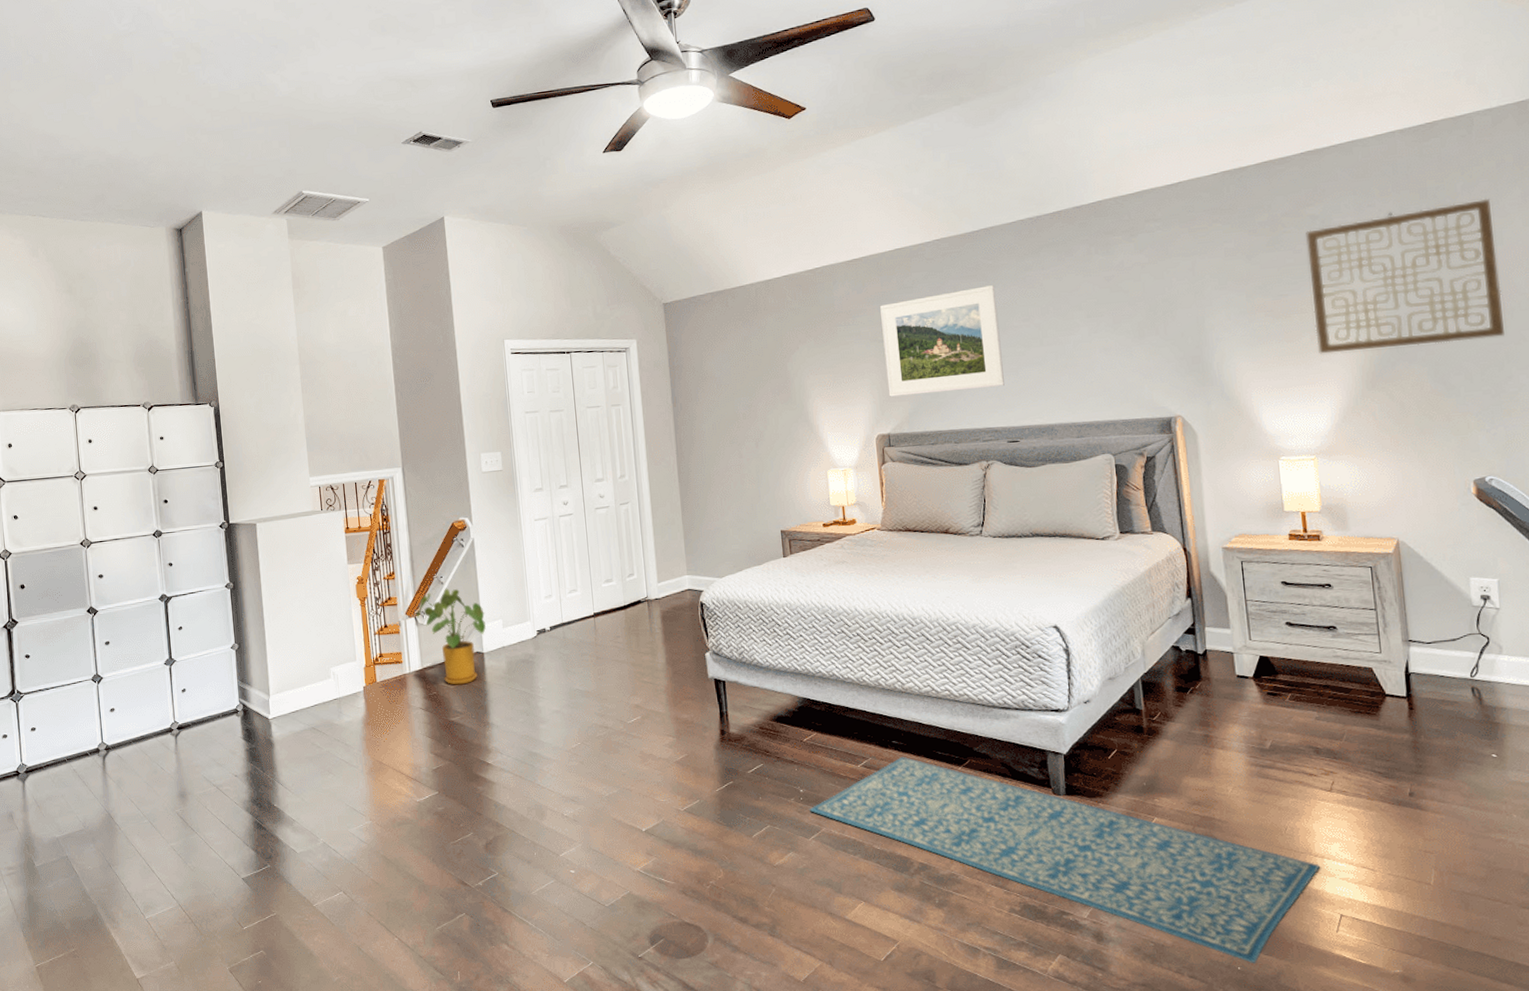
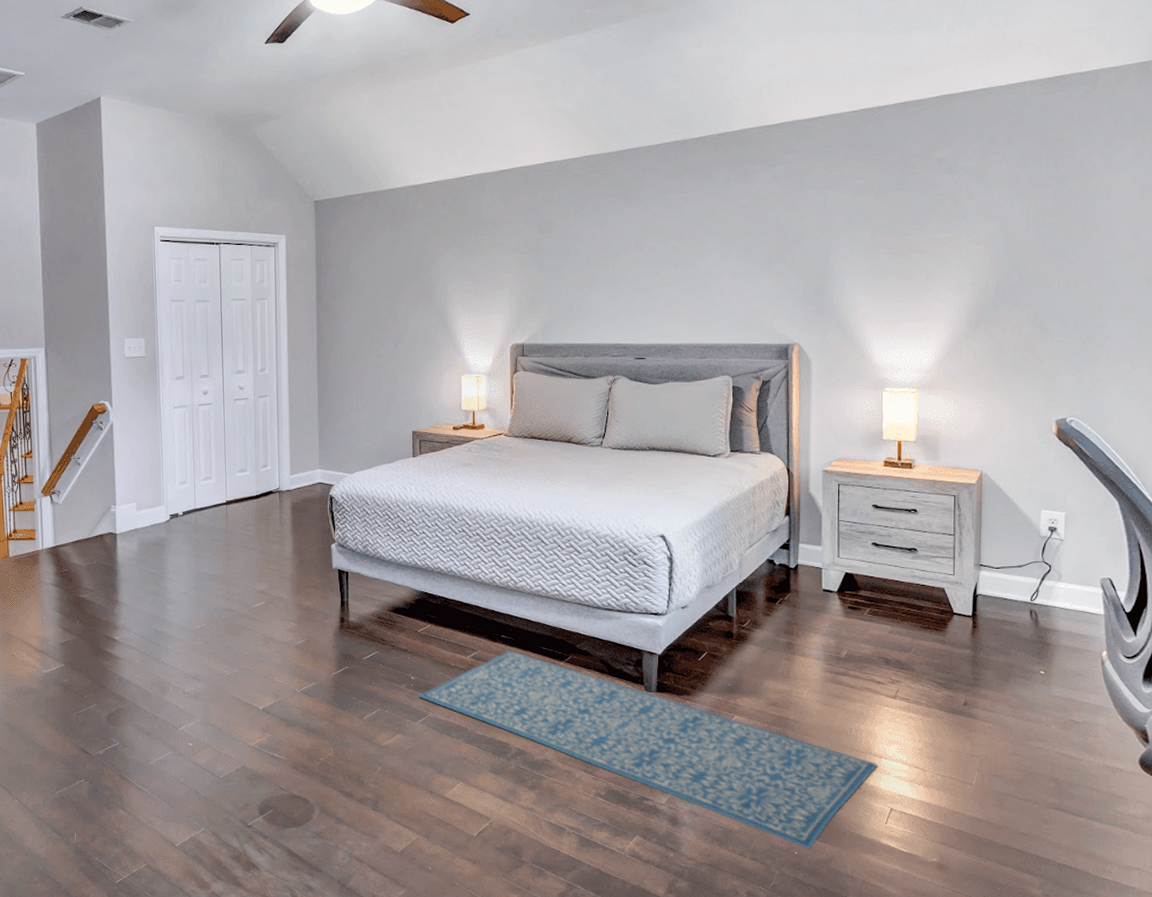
house plant: present [416,588,487,685] -> none [51,469,121,564]
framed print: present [880,285,1005,397] -> none [525,205,637,308]
wall art: present [1306,198,1504,354] -> none [930,153,1104,293]

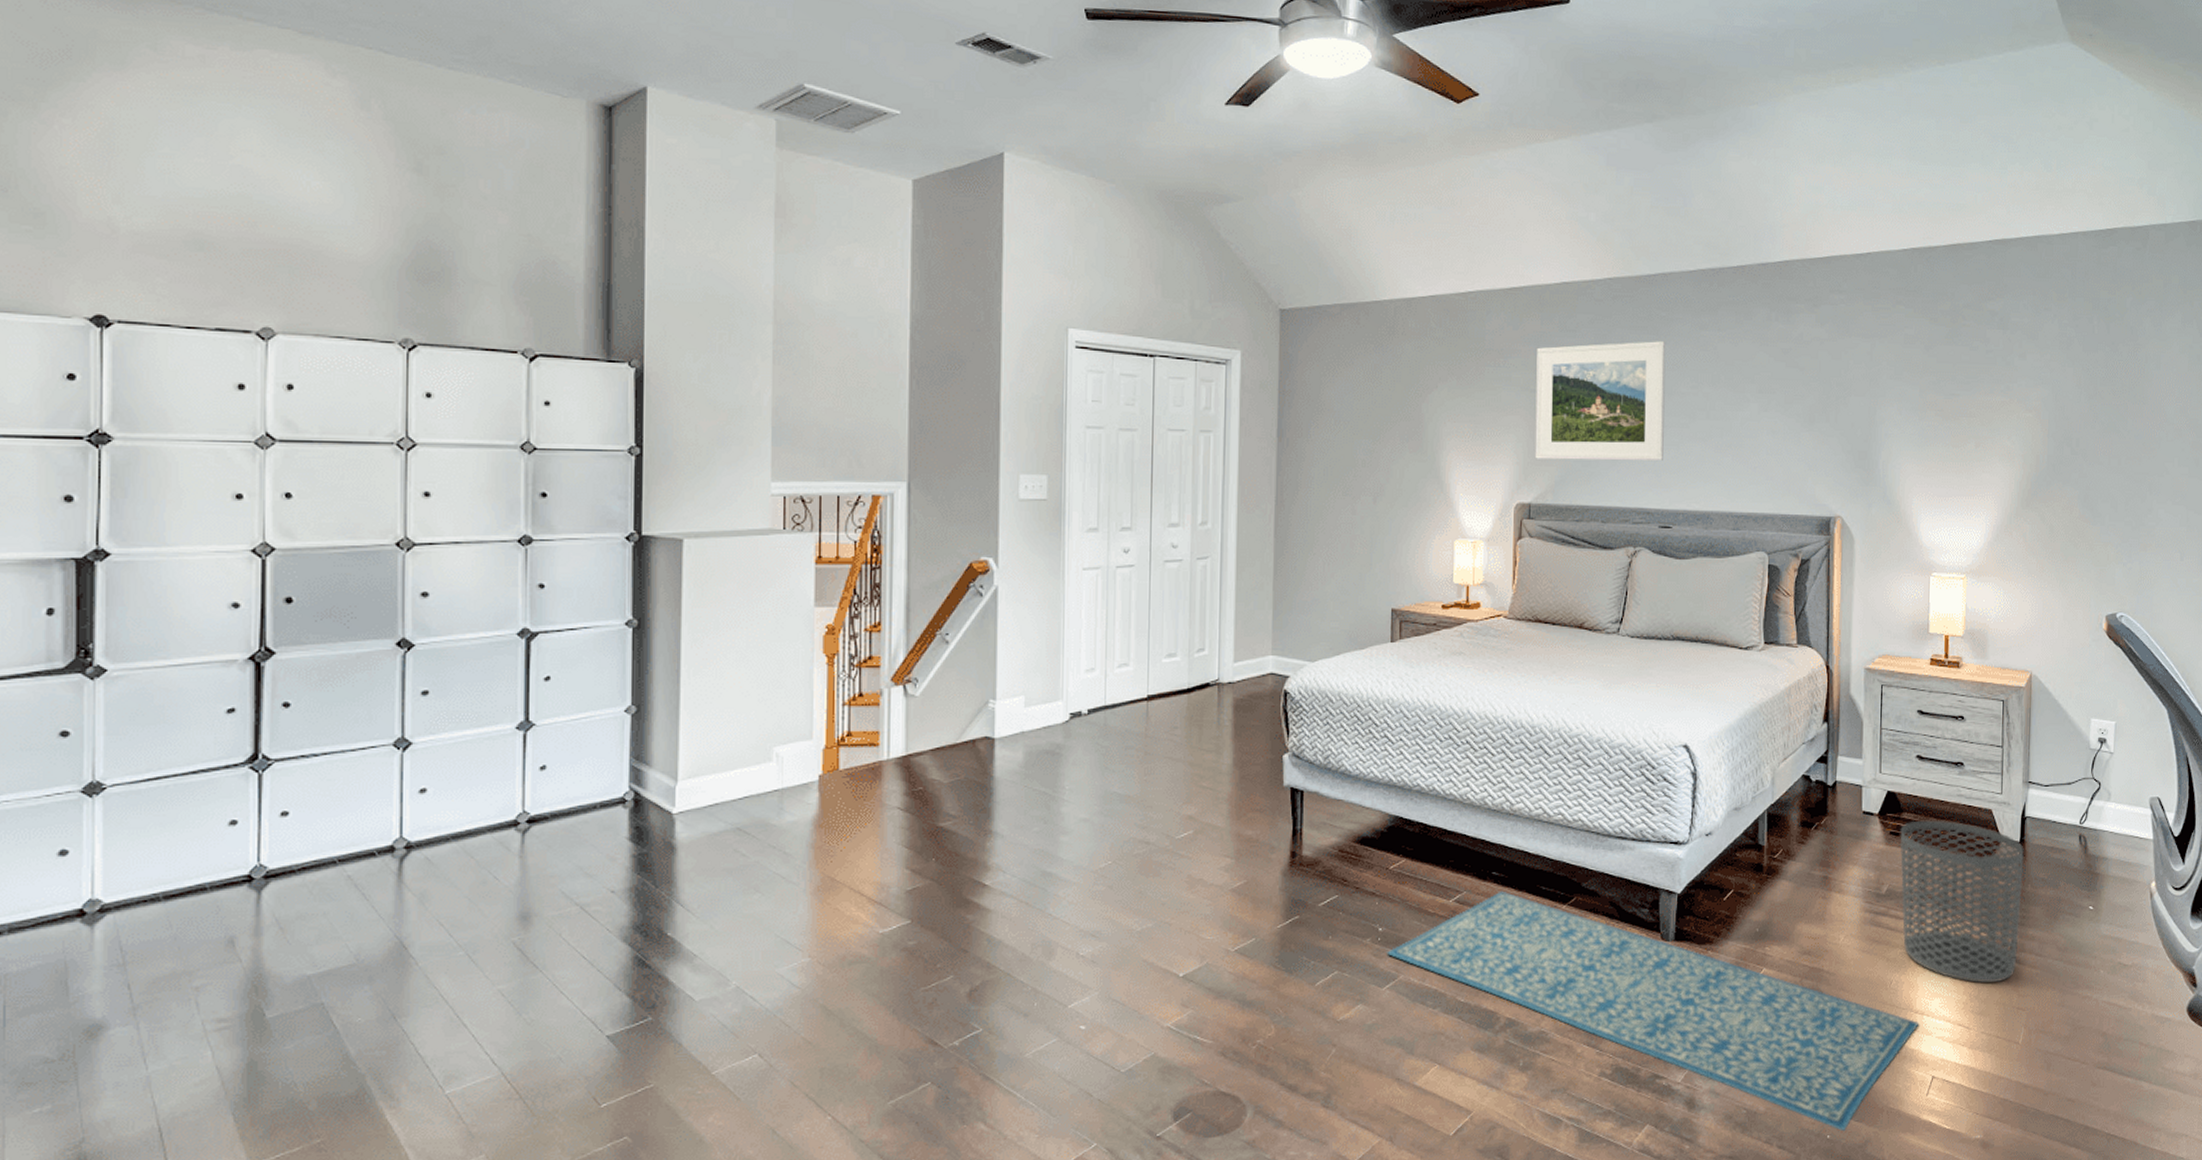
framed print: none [525,205,637,308] -> present [1534,341,1666,462]
waste bin: none [857,597,976,733] -> present [1900,820,2024,983]

